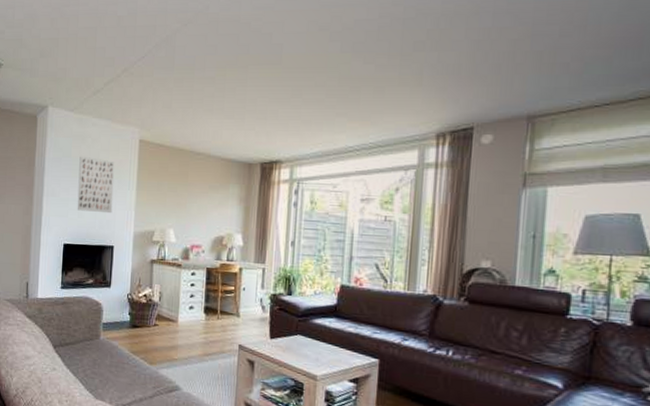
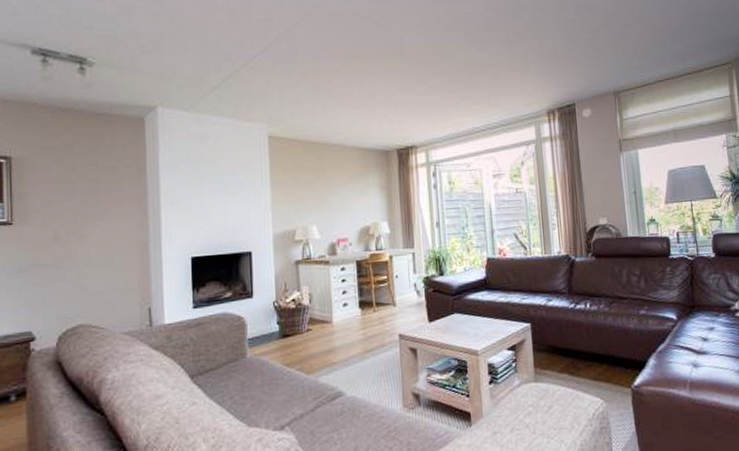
wall art: present [77,156,115,214] -> none [201,158,246,218]

